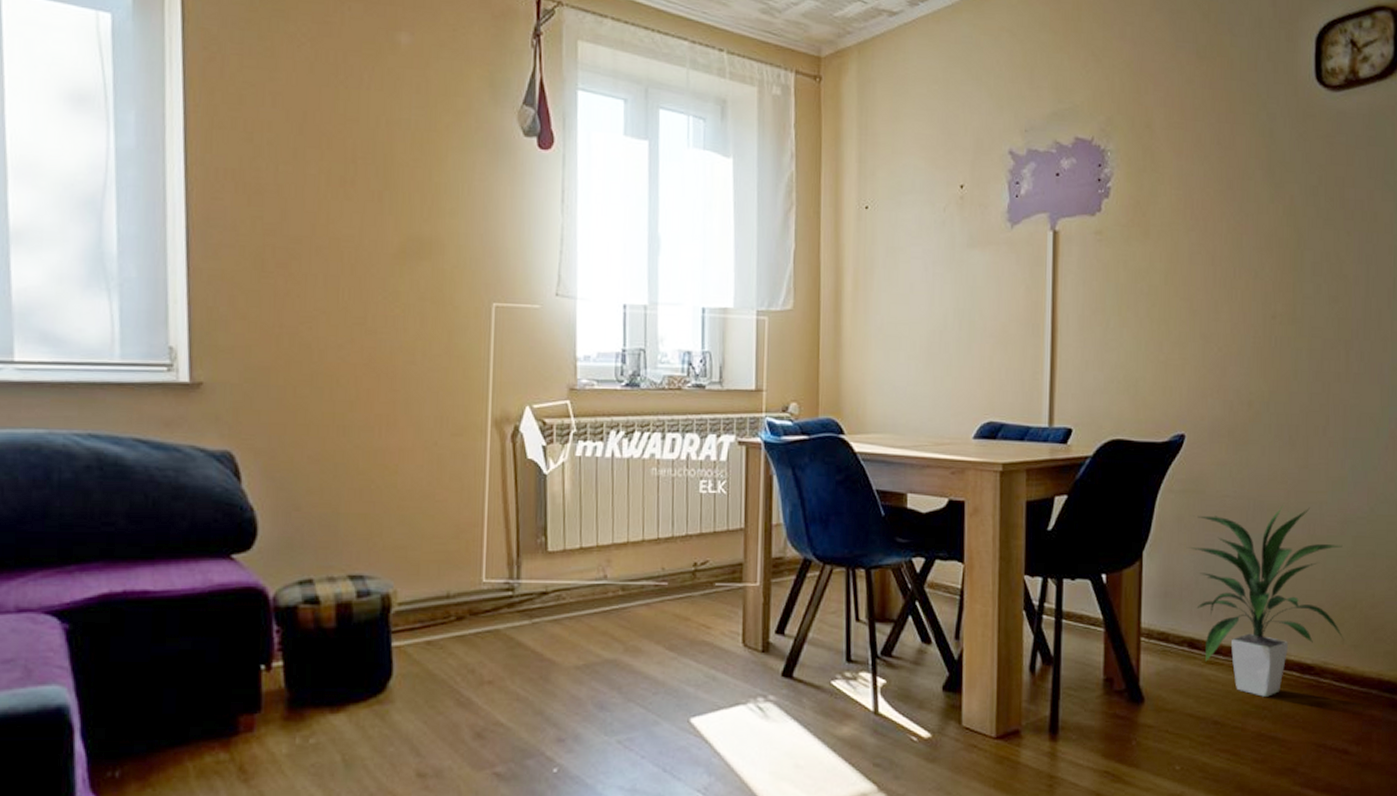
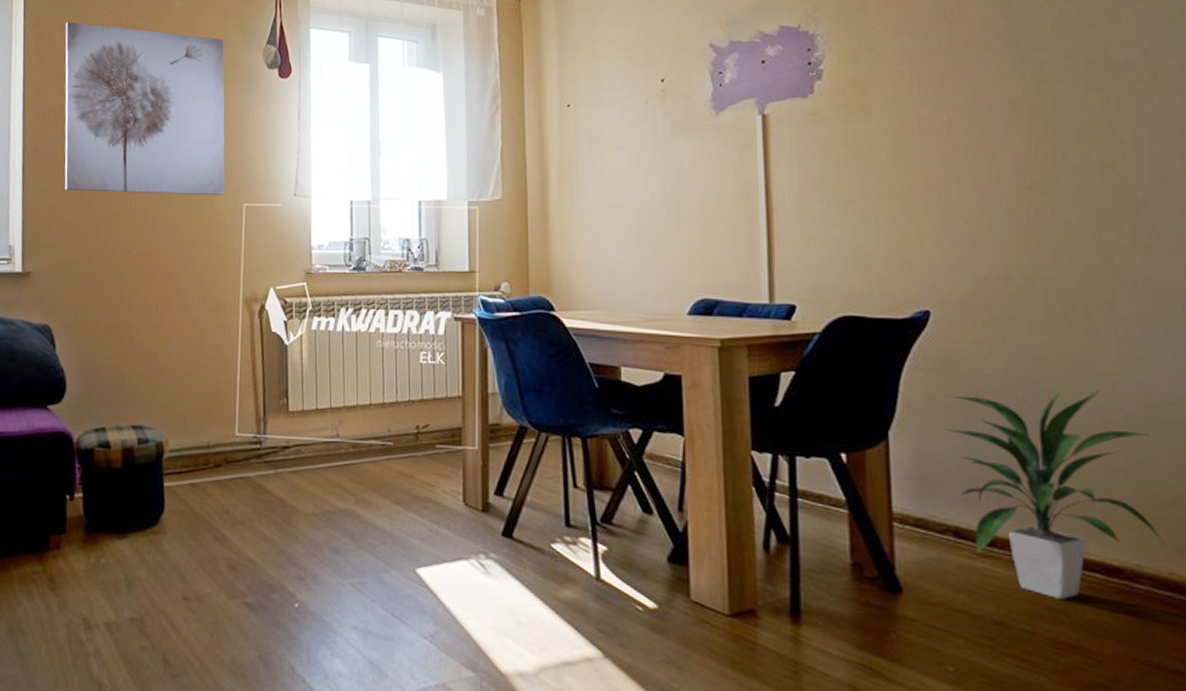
wall art: none [245,47,469,292] -> present [64,21,225,196]

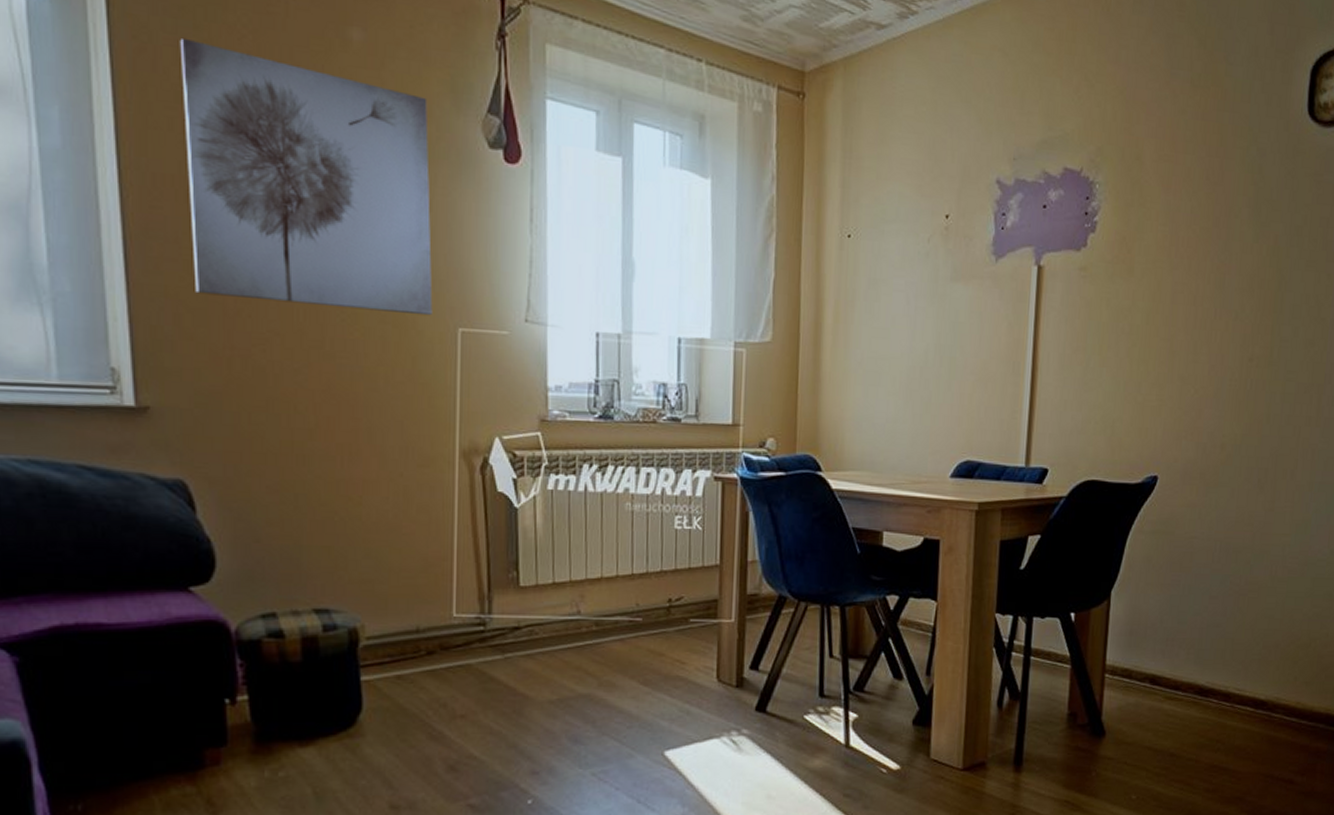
indoor plant: present [945,387,1163,599] -> none [1155,547,1302,730]

